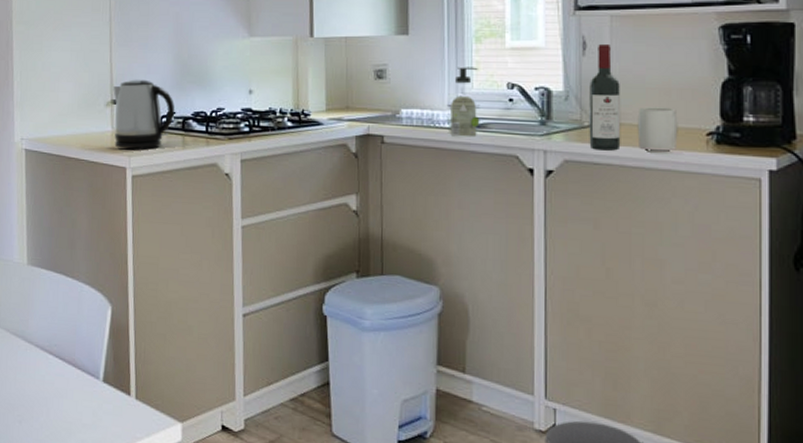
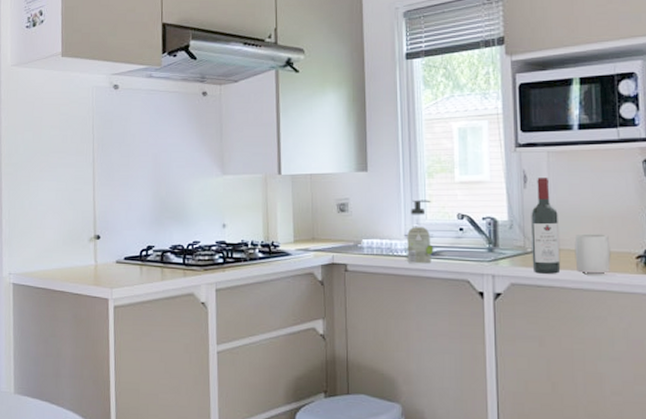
kettle: present [113,79,175,149] -> none [96,216,154,281]

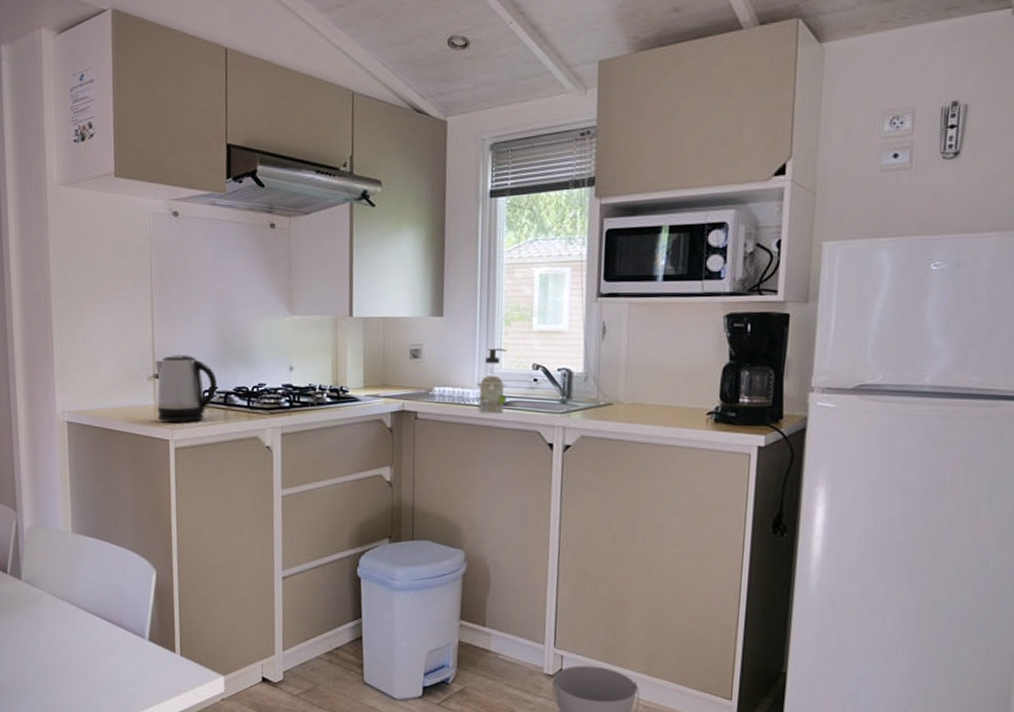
kettle: none [96,216,154,281] -> present [155,354,218,423]
wine bottle: present [530,178,561,275] -> none [603,330,635,429]
mug: present [574,233,611,274] -> none [646,388,683,429]

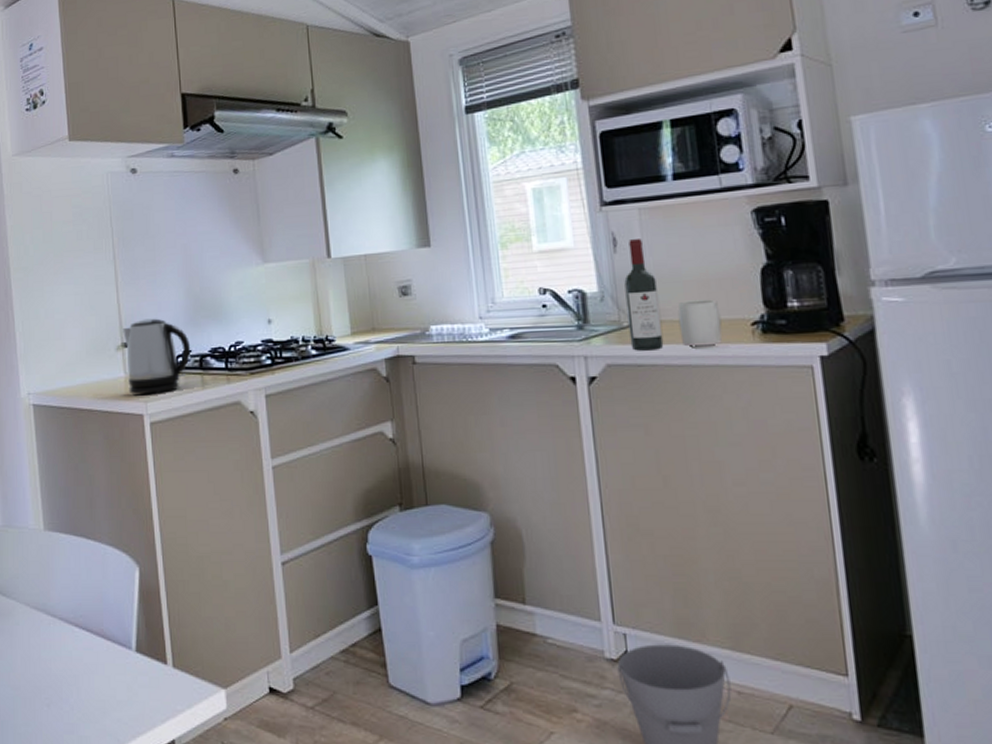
soap dispenser: present [476,348,507,415] -> none [477,274,515,350]
wine bottle: none [603,330,635,429] -> present [623,239,664,352]
mug: none [646,388,683,429] -> present [677,299,723,347]

